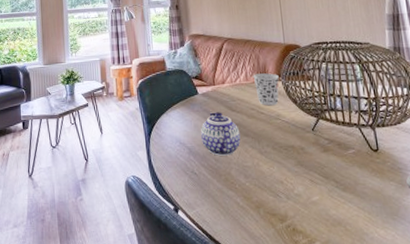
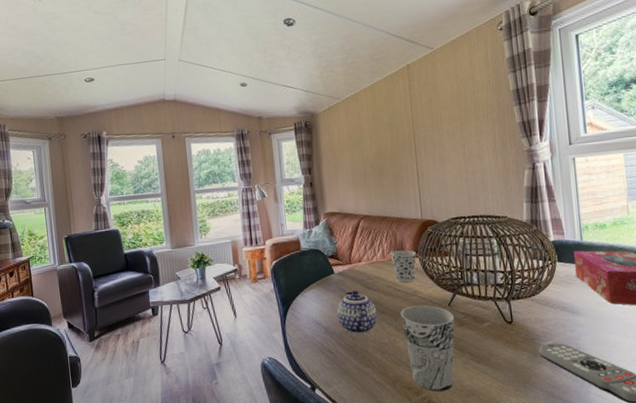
cup: none [264,129,319,219] -> present [400,305,455,392]

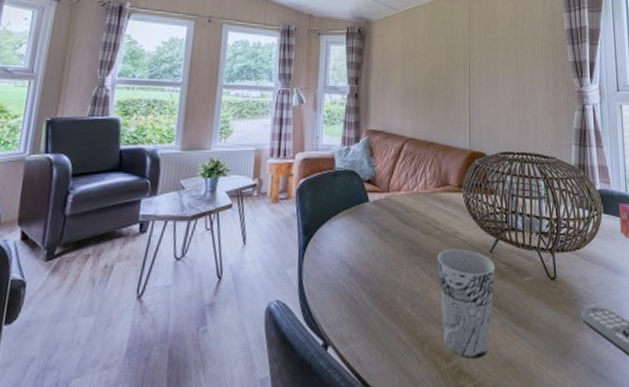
teapot: present [337,291,378,334] -> none [365,225,411,278]
cup: present [390,250,416,283] -> none [432,182,460,221]

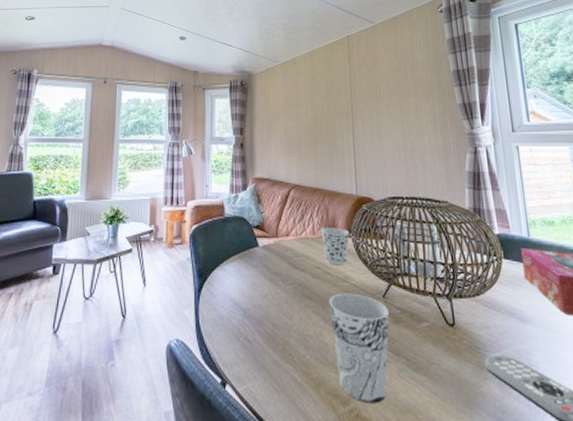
cup: none [432,182,460,221] -> present [320,227,349,266]

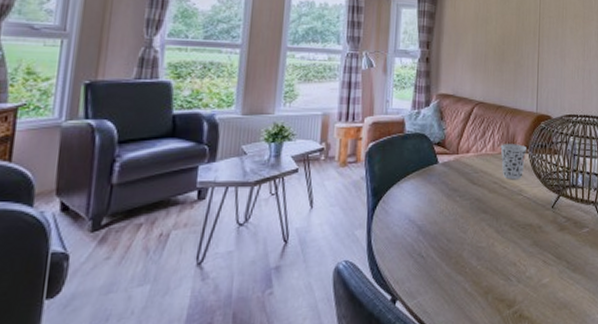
cup: present [329,293,390,403] -> none [503,205,557,304]

